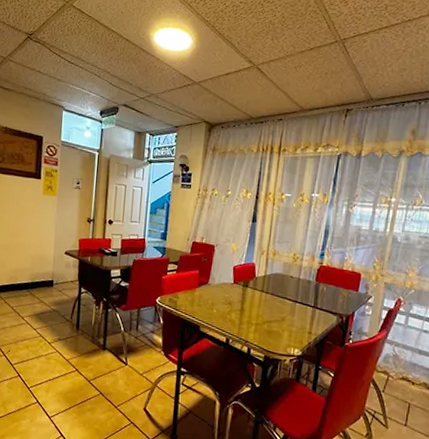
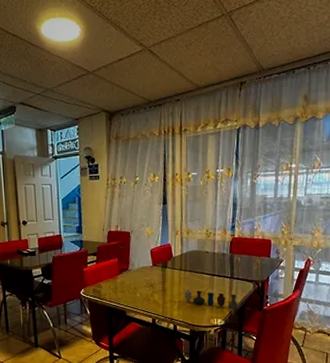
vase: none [262,313,319,341] -> present [184,289,239,309]

